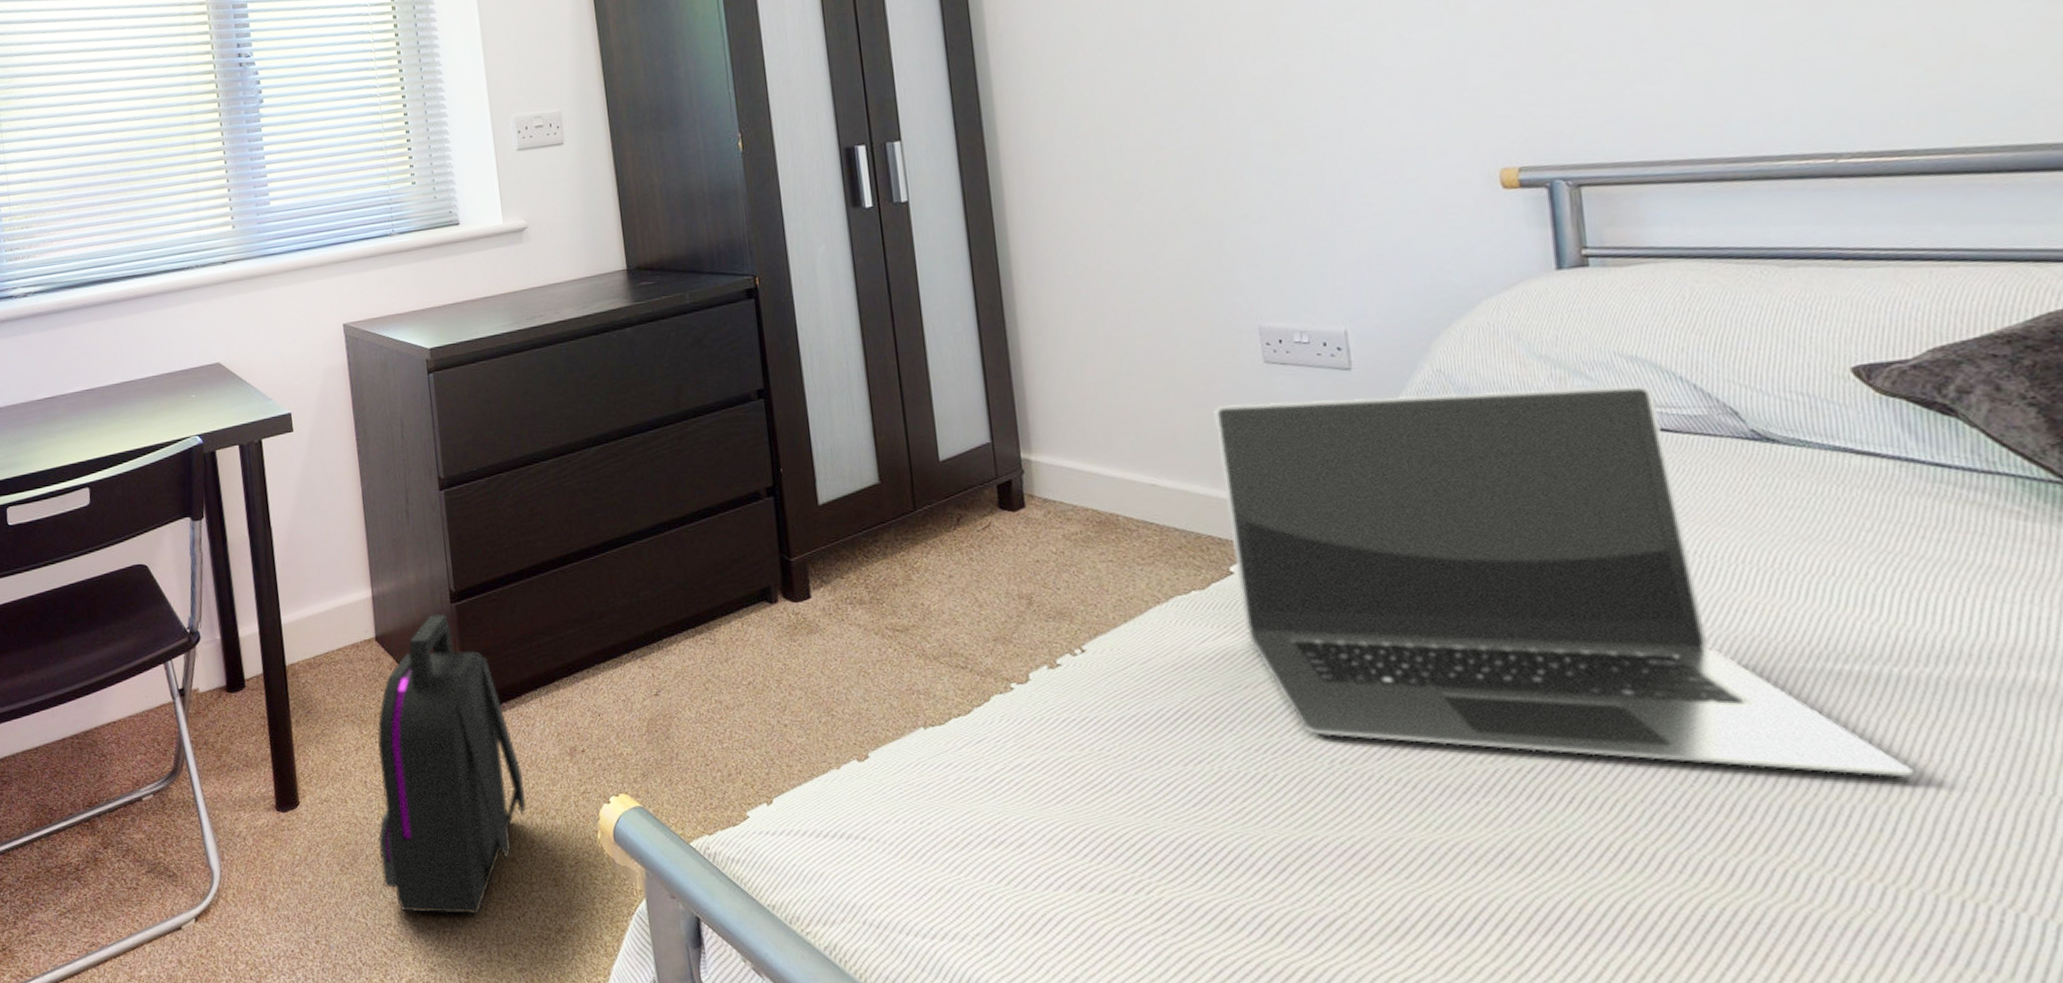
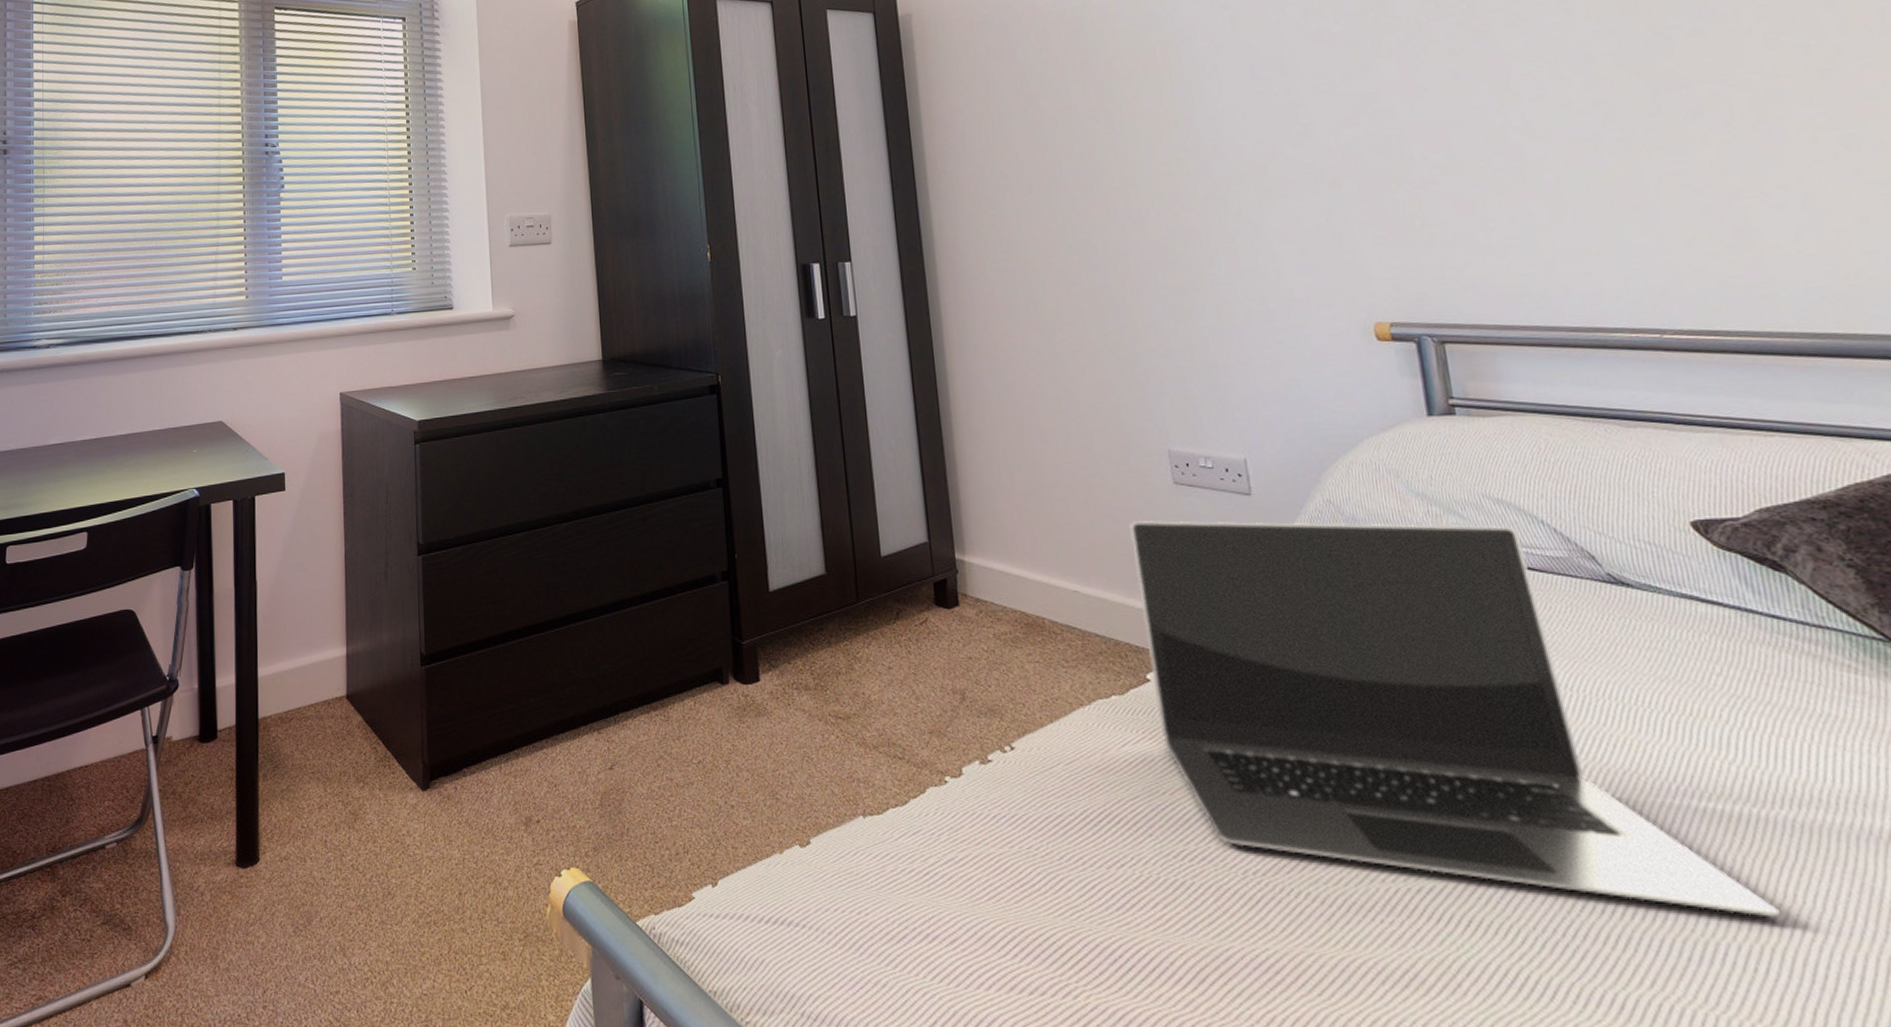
backpack: present [377,614,527,915] -> none [333,676,480,986]

